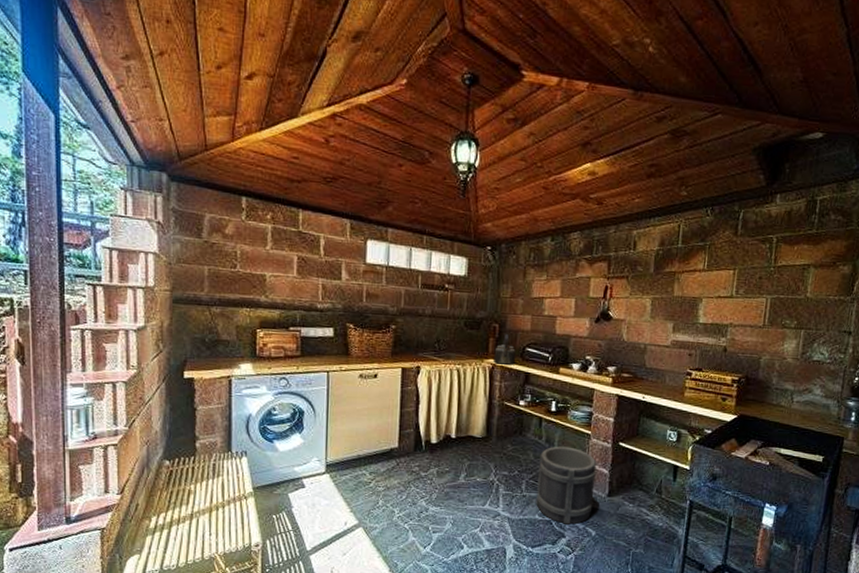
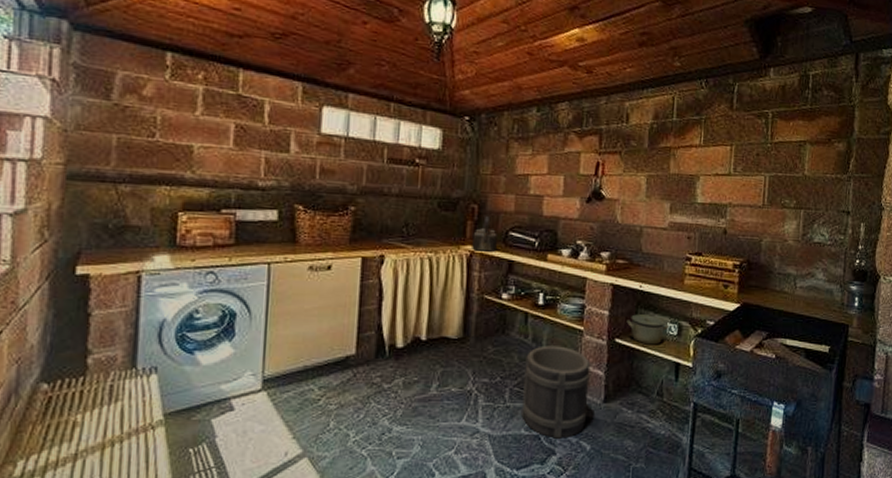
saucepan: none [630,422,669,449] -> present [626,314,669,345]

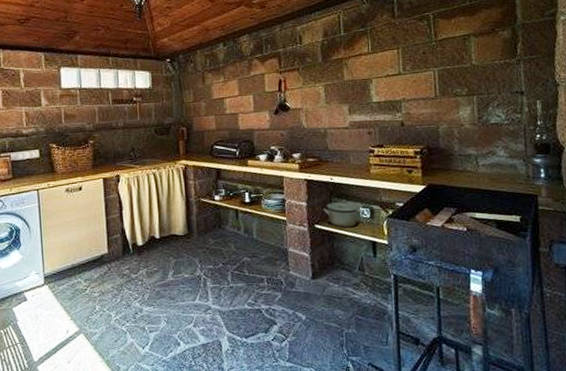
kettle: present [472,215,498,252] -> none [185,134,206,164]
bucket: present [521,345,591,439] -> none [241,234,299,311]

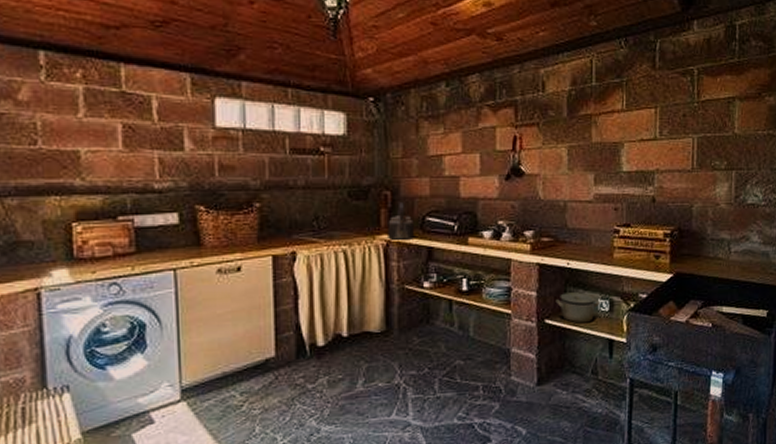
kettle: none [185,134,206,164] -> present [388,201,415,240]

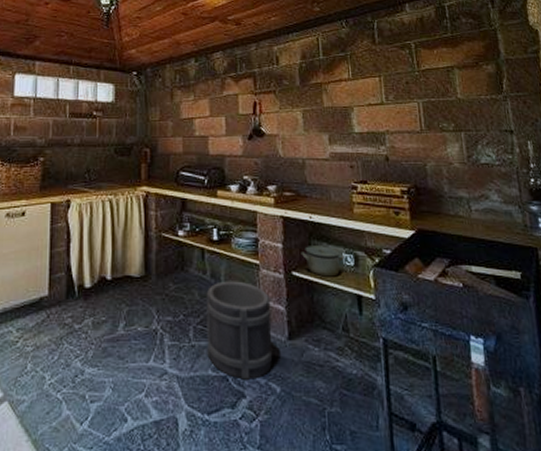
kettle: present [388,201,415,240] -> none [147,157,171,191]
bucket: none [453,331,521,426] -> present [206,281,273,380]

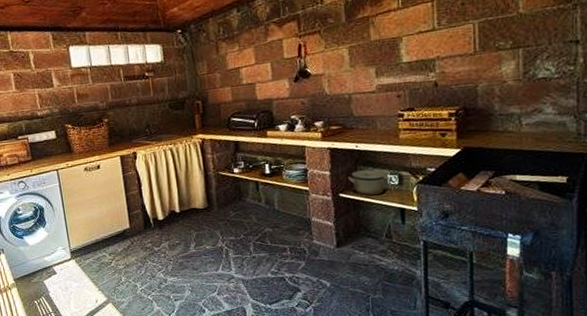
bucket: present [206,281,273,380] -> none [262,205,323,279]

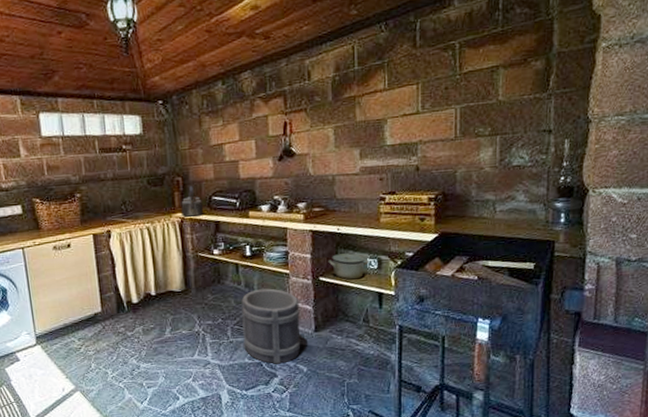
kettle: none [201,107,224,138] -> present [181,185,204,217]
bucket: none [262,205,323,279] -> present [241,288,301,364]

